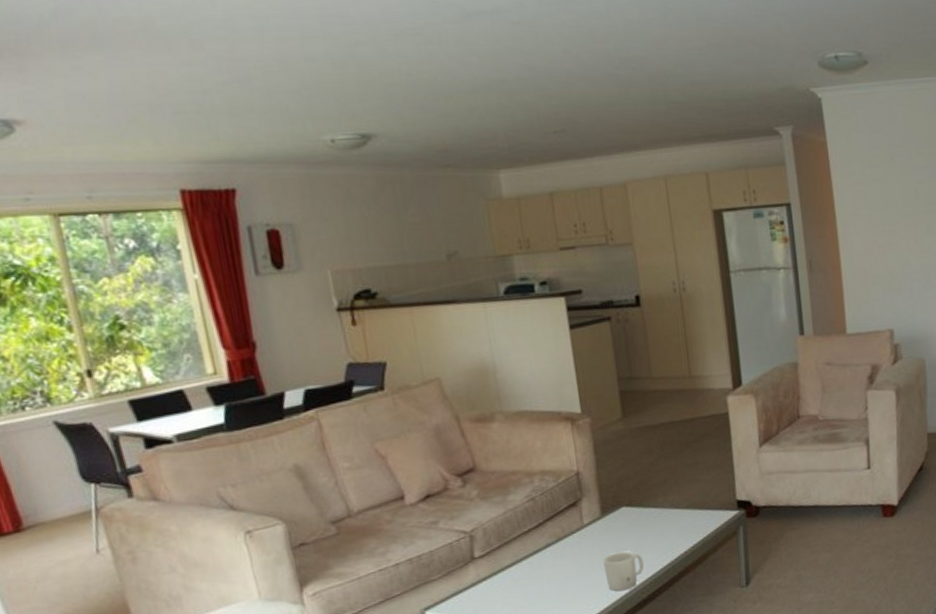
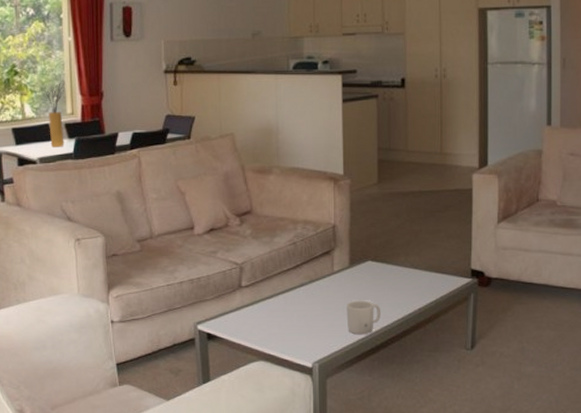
vase: none [170,333,210,420] -> present [45,82,65,147]

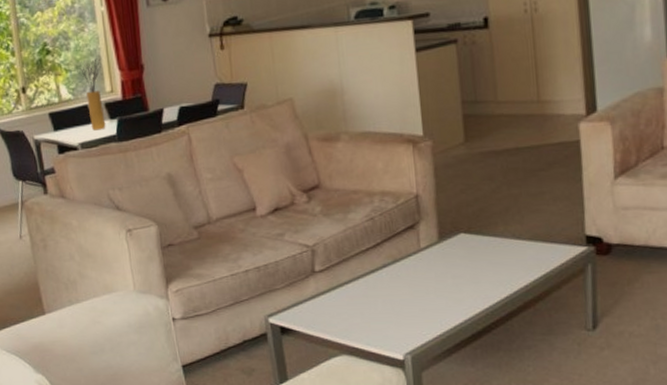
mug: present [346,300,380,335] -> none [438,279,480,320]

